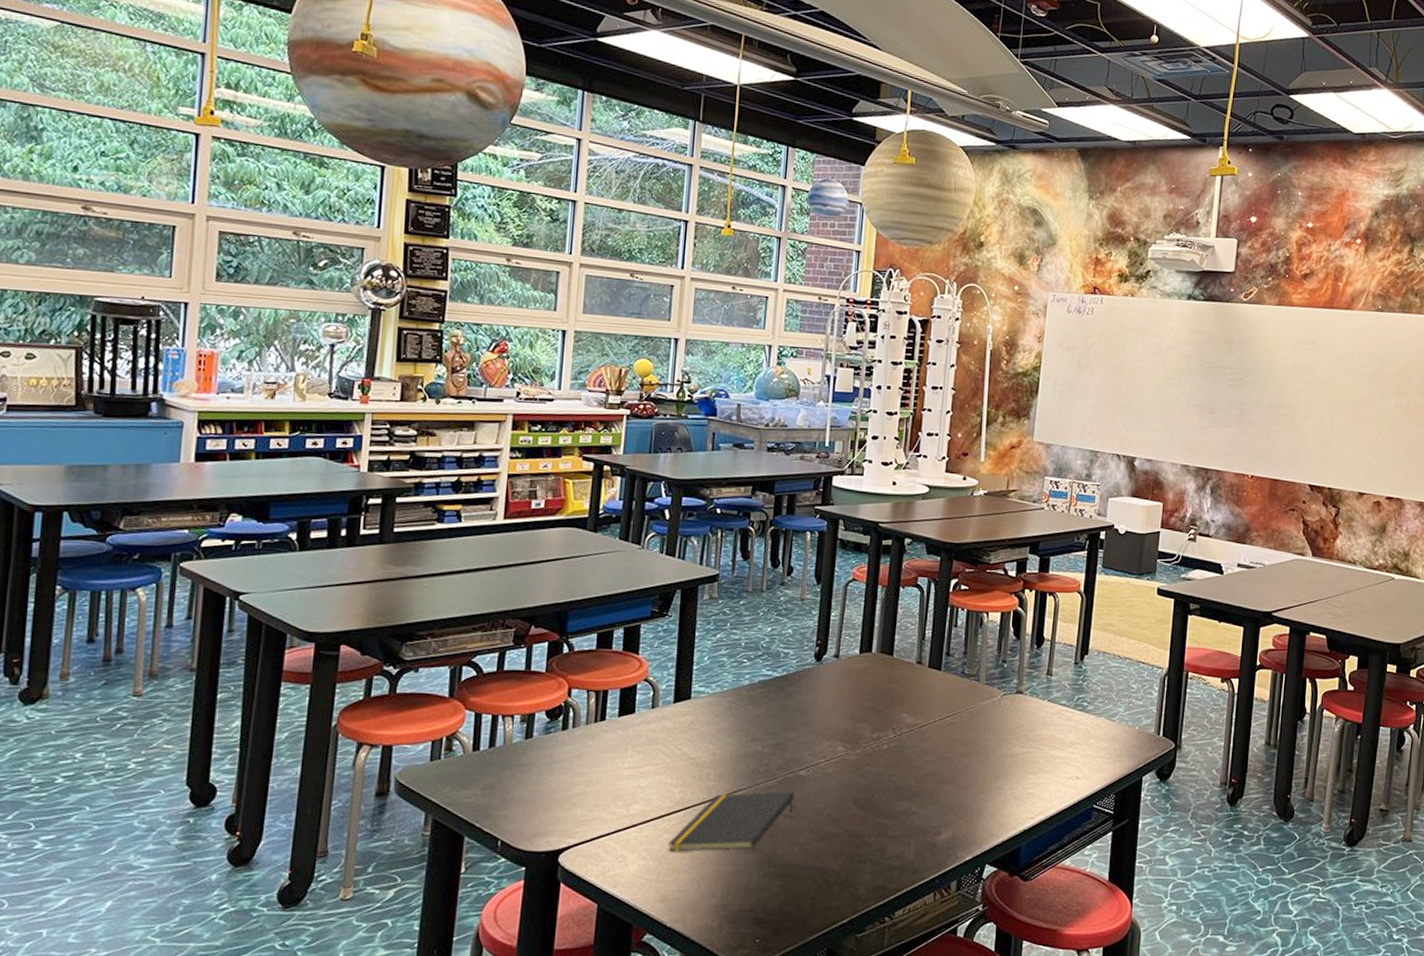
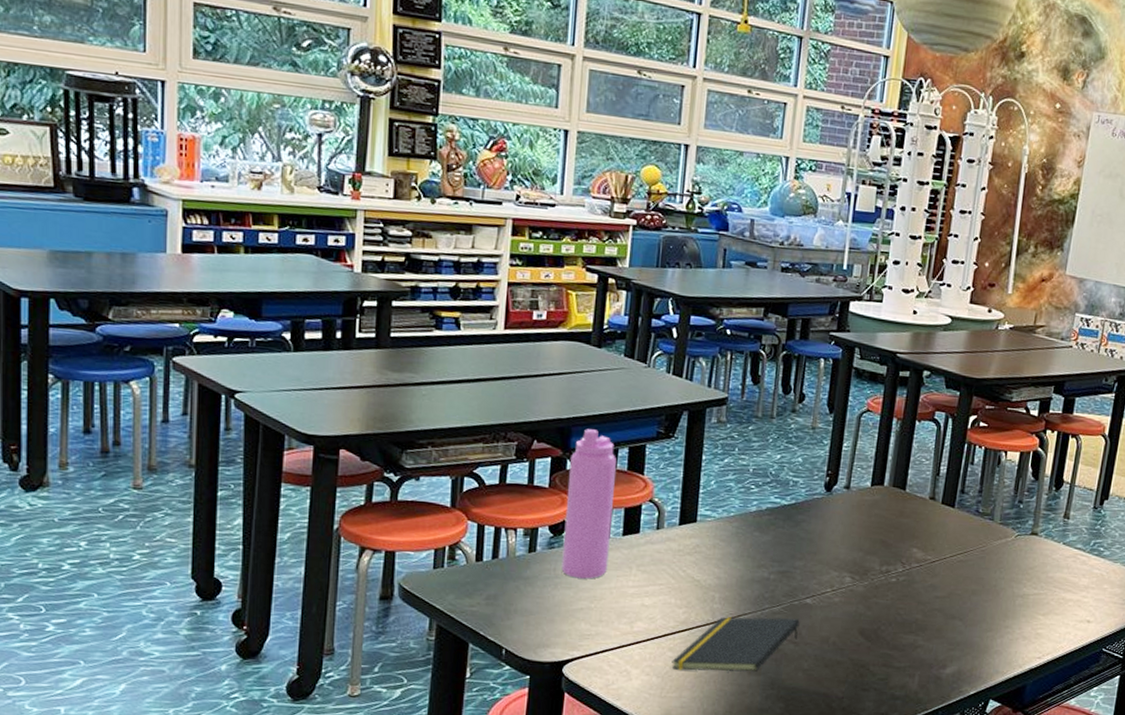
water bottle: none [558,612,613,763] -> present [561,429,618,579]

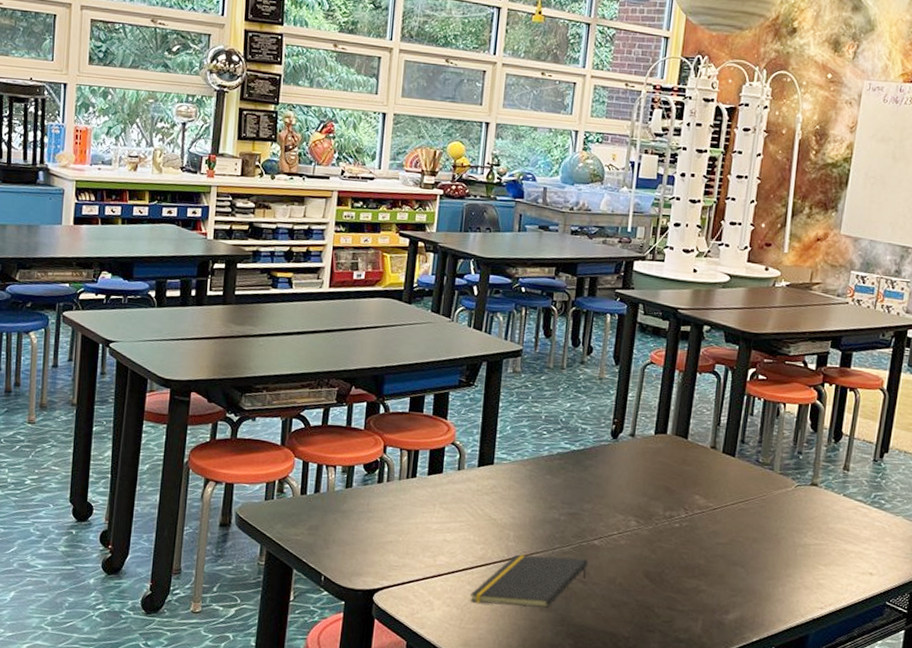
water bottle: present [561,429,618,579] -> none [374,377,424,514]

